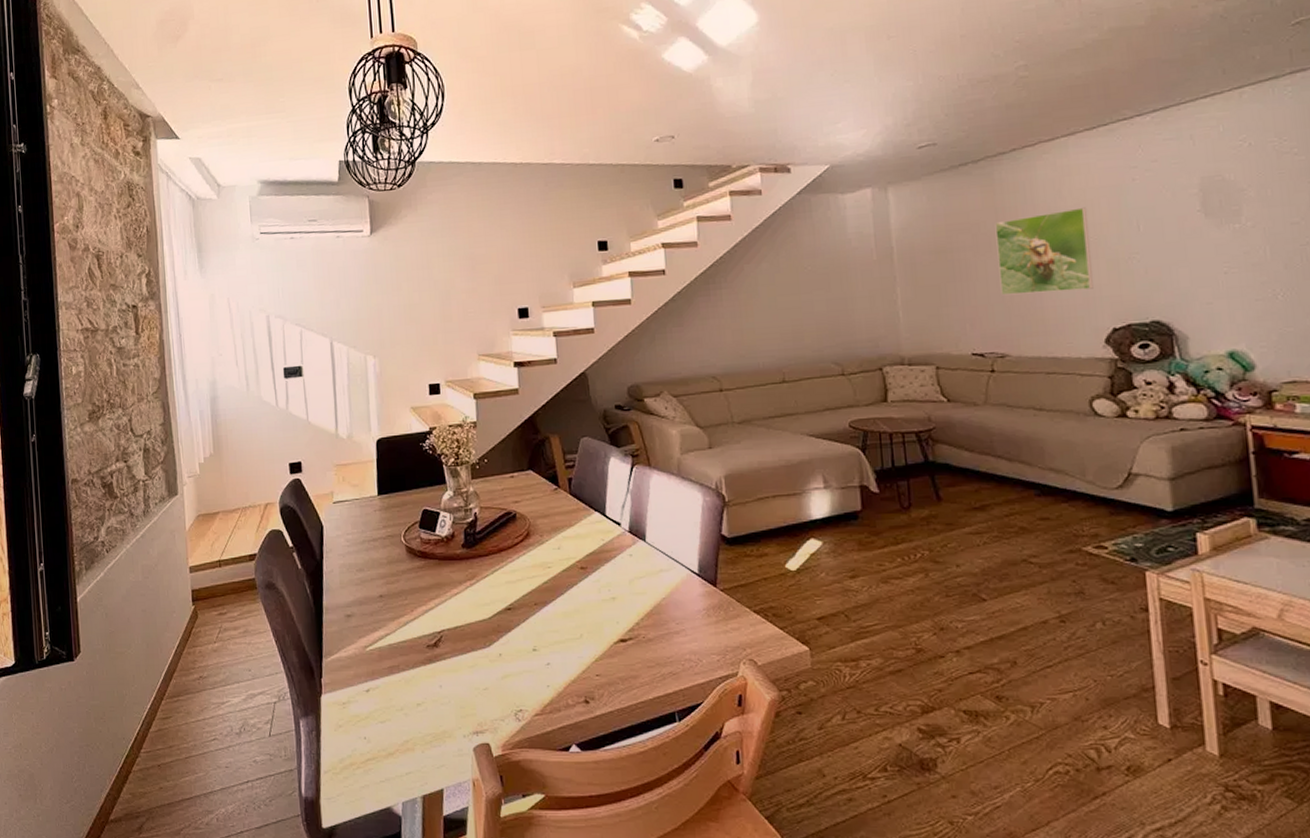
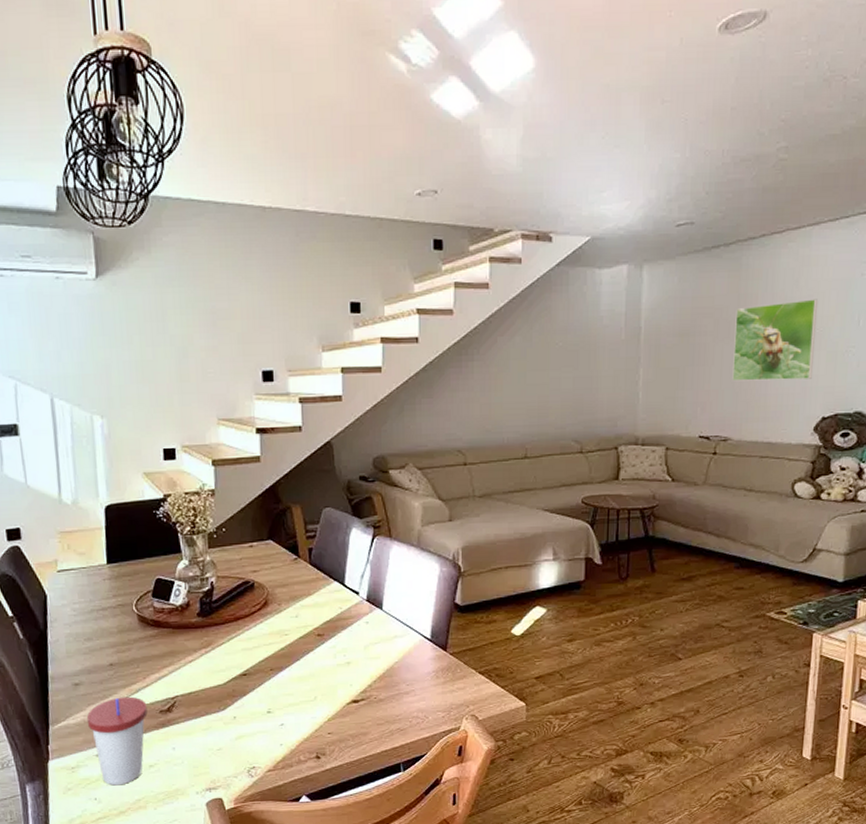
cup: none [357,629,415,724] -> present [86,696,148,786]

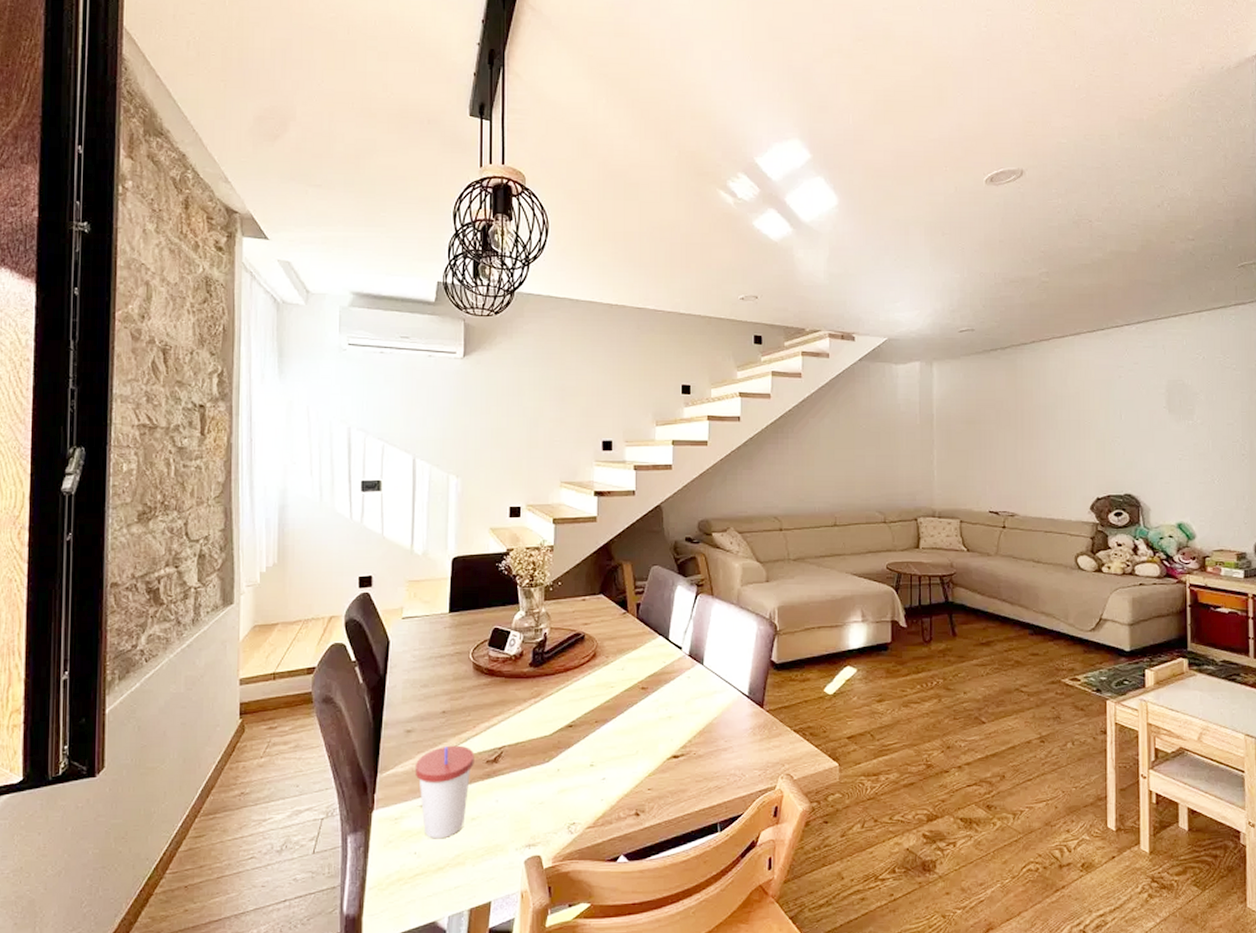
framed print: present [732,299,818,382] -> none [1014,396,1085,464]

